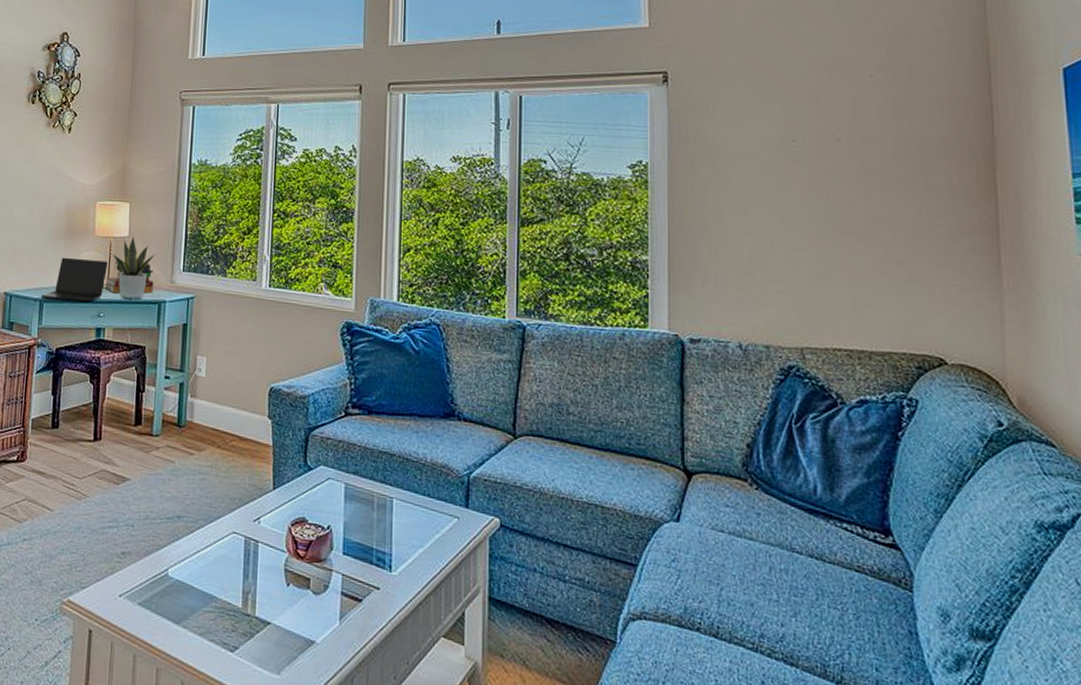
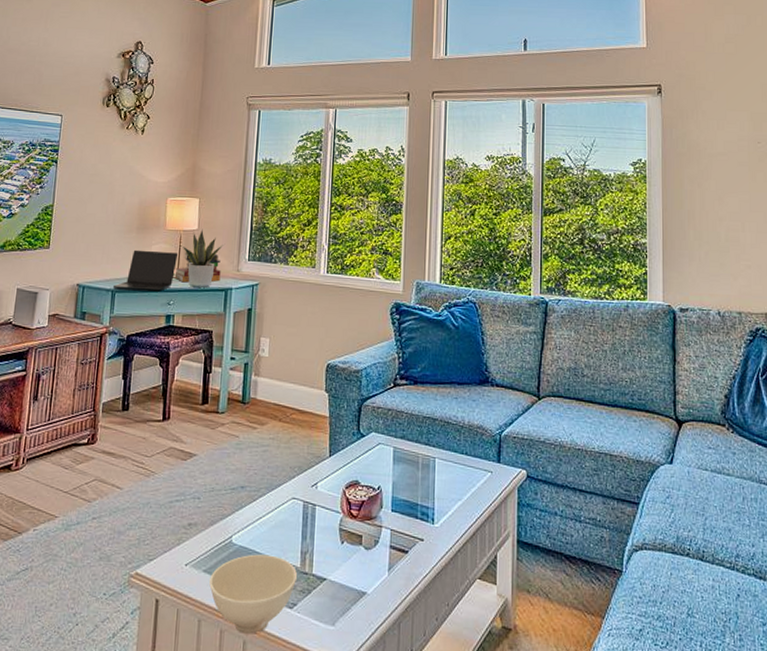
bowl: none [144,590,239,676] -> present [209,554,298,634]

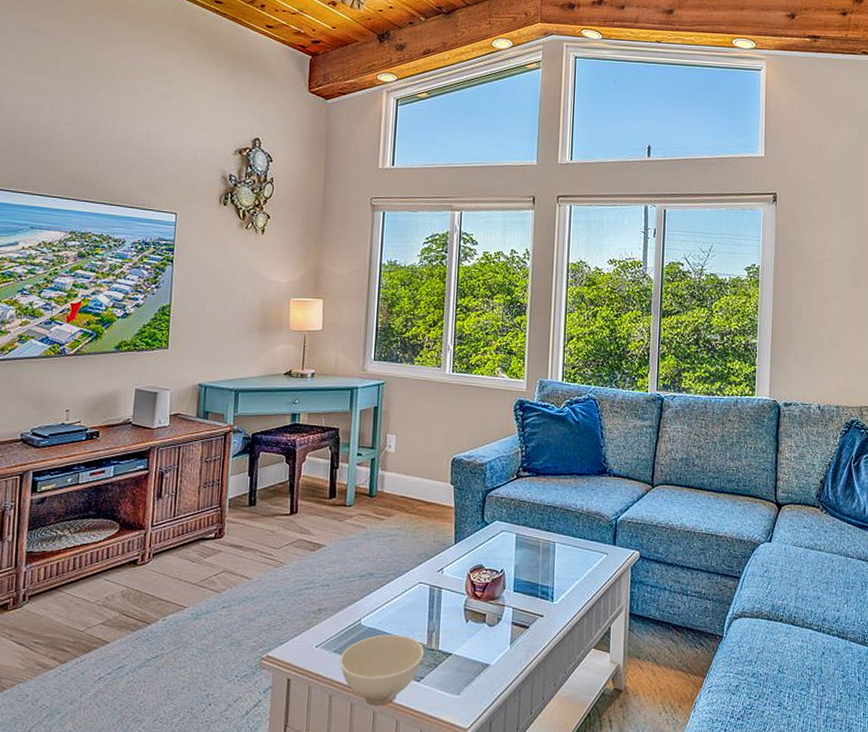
laptop: present [112,249,179,292] -> none [235,350,303,391]
books: present [174,252,221,283] -> none [299,352,347,382]
potted plant: present [183,228,226,288] -> none [307,329,351,387]

